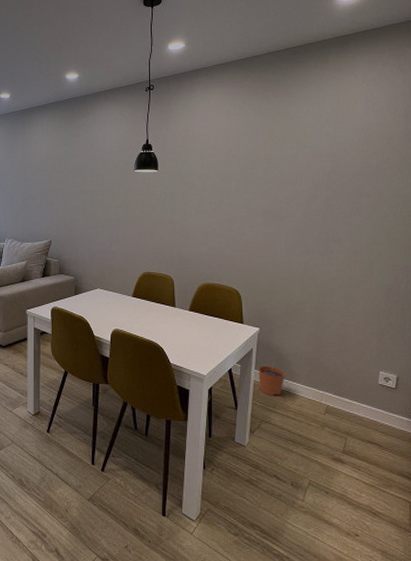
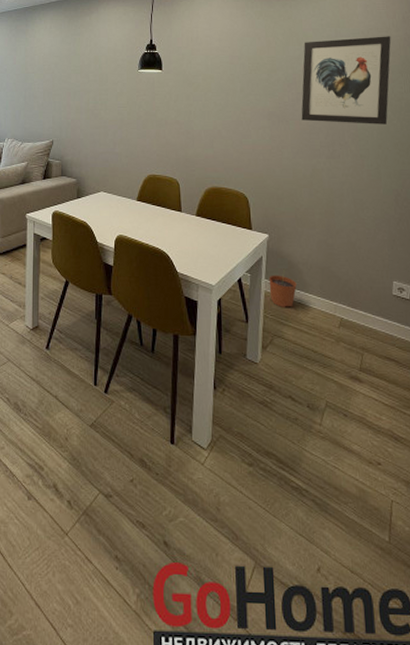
wall art: none [296,131,392,221] -> present [301,36,391,125]

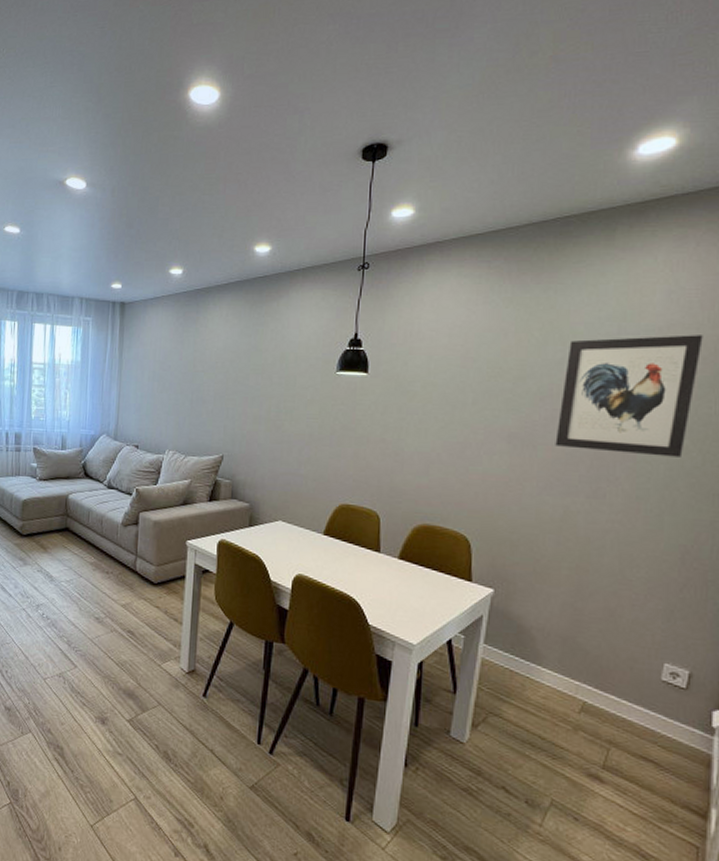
plant pot: present [269,268,297,307] -> none [488,633,526,682]

